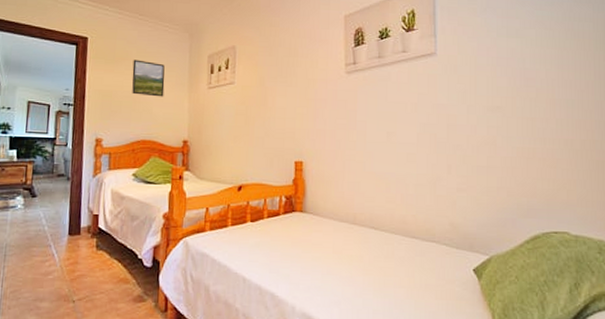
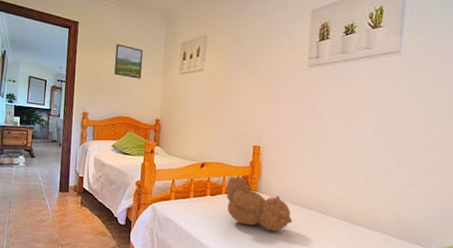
teddy bear: none [267,197,344,255] -> present [225,176,293,232]

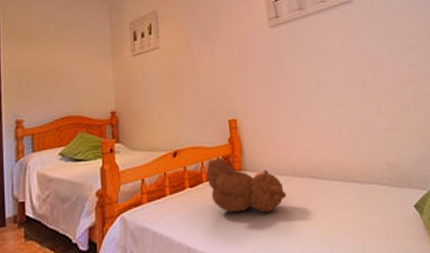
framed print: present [114,44,143,79] -> none [50,33,87,70]

